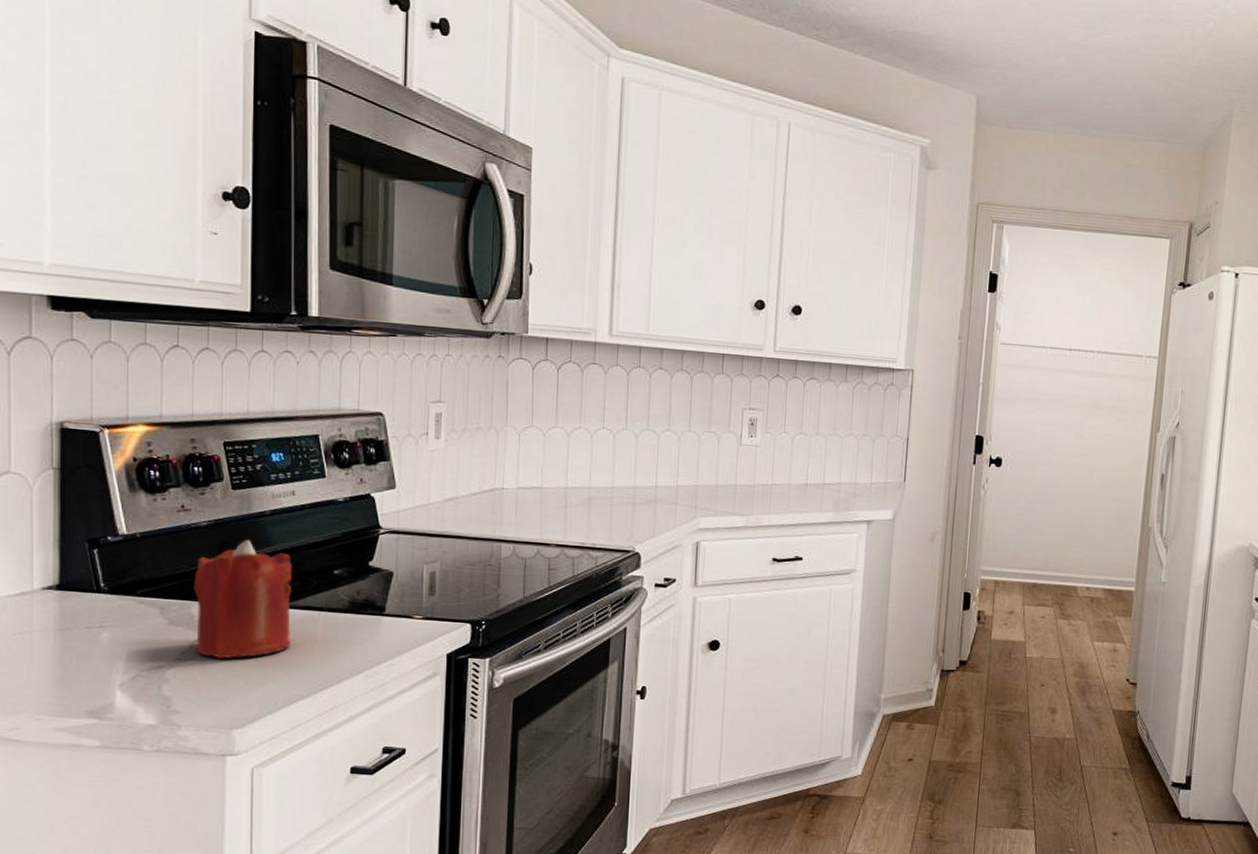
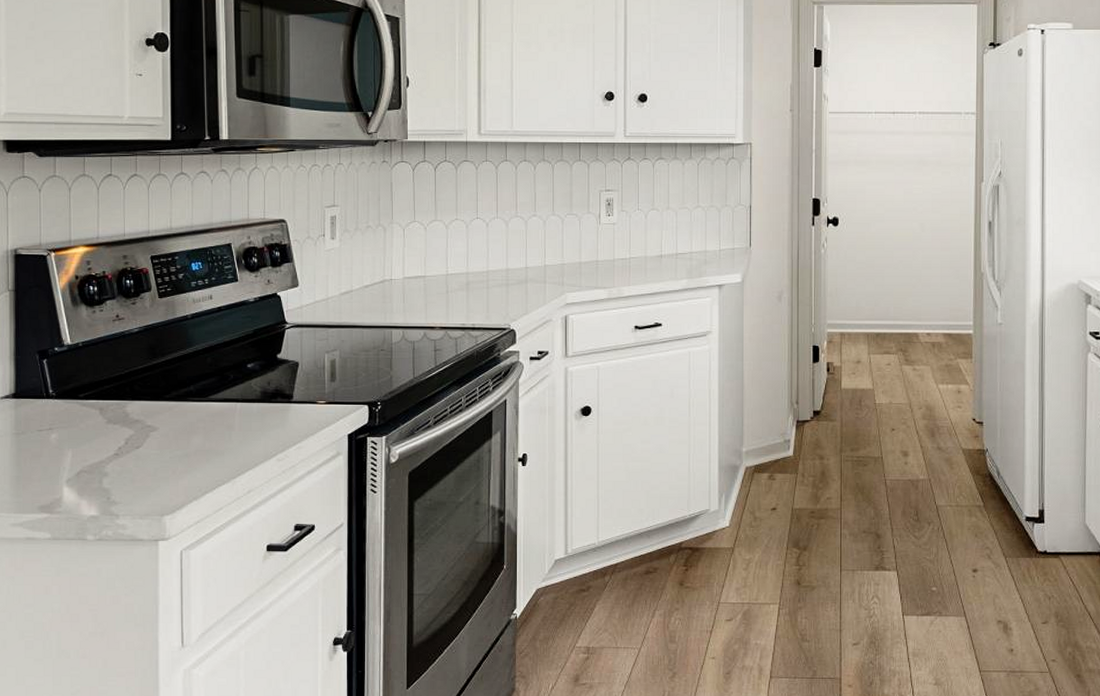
candle: present [194,539,293,659] -> none [128,341,212,452]

